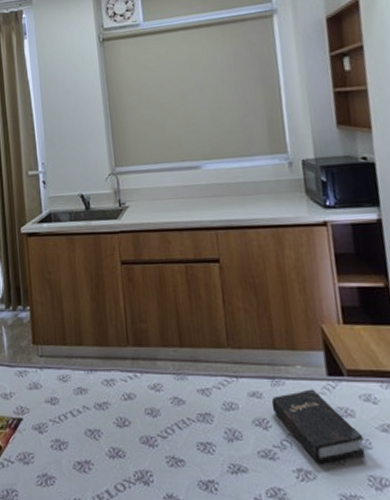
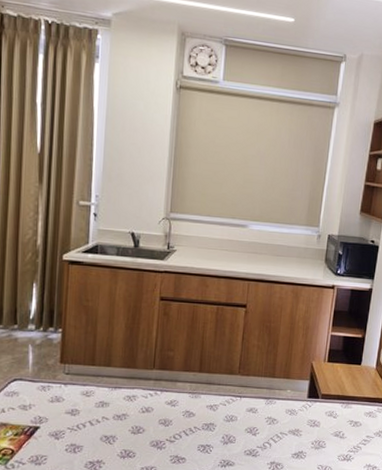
hardback book: present [271,389,366,464] -> none [262,407,321,458]

